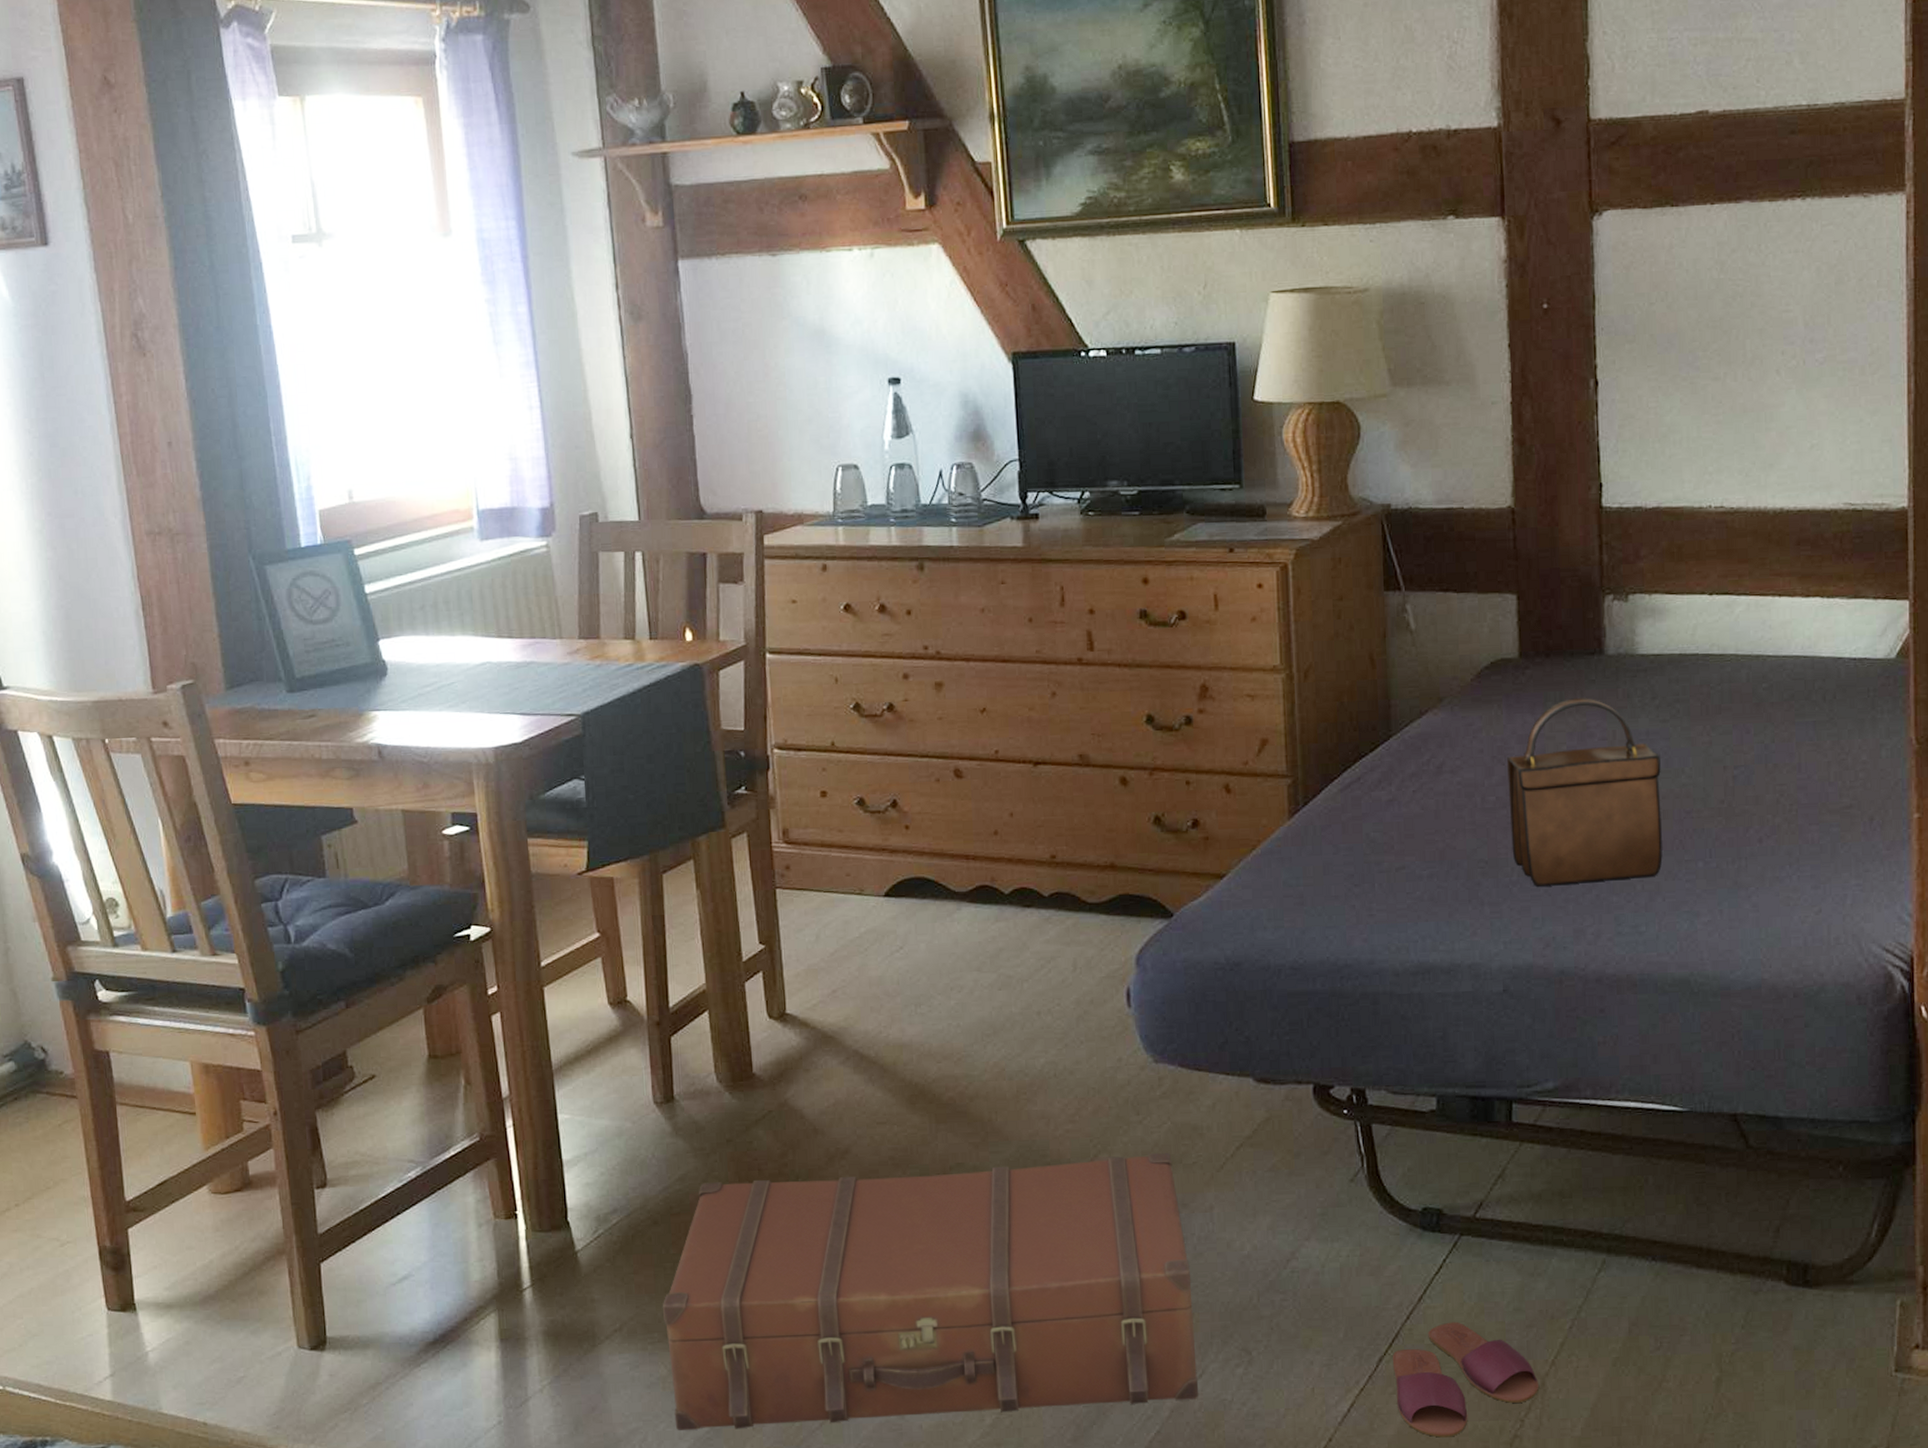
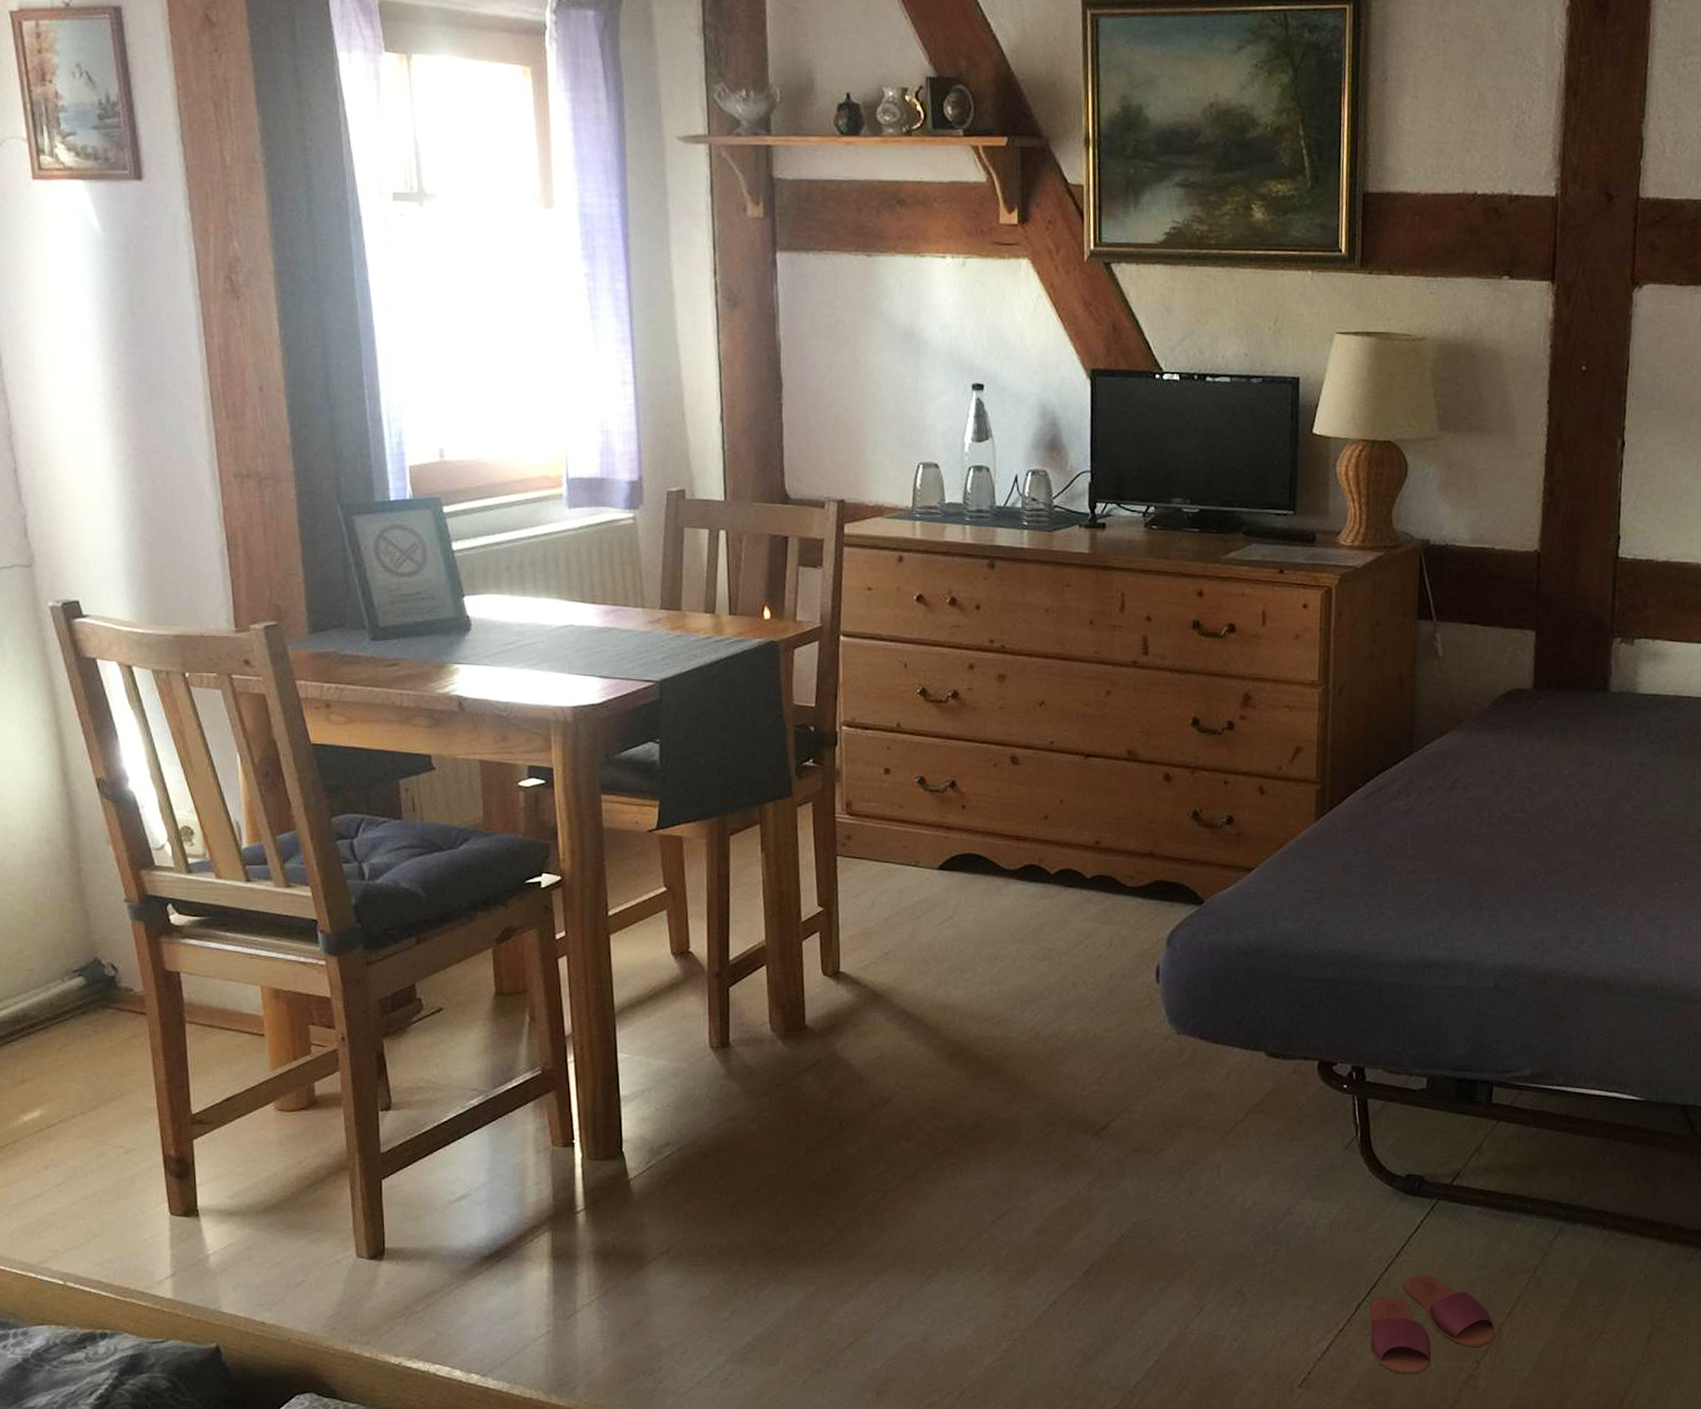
suitcase: present [662,1152,1199,1430] -> none [708,1114,1196,1346]
handbag: present [1507,698,1663,887] -> none [1512,729,1650,896]

